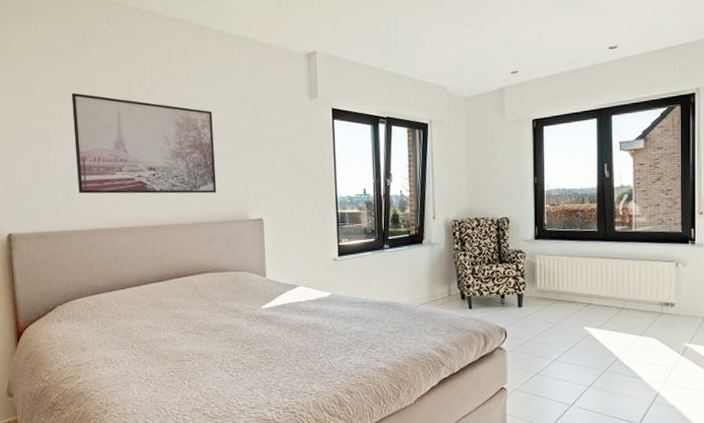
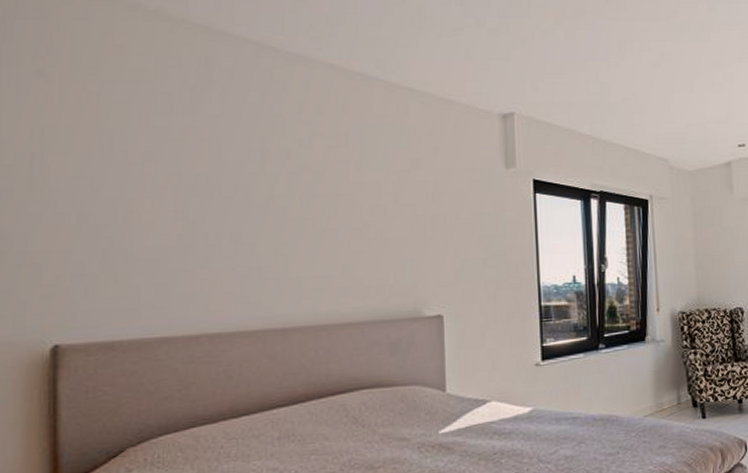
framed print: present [71,92,217,194] -> none [173,150,381,286]

